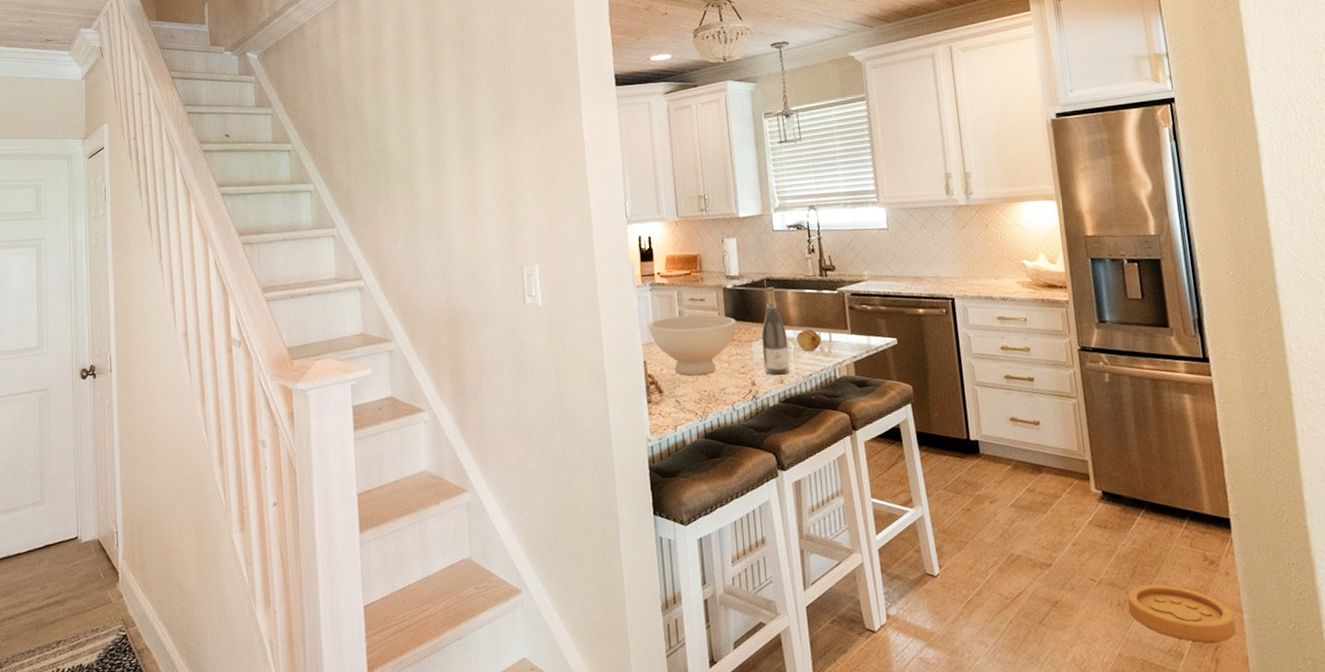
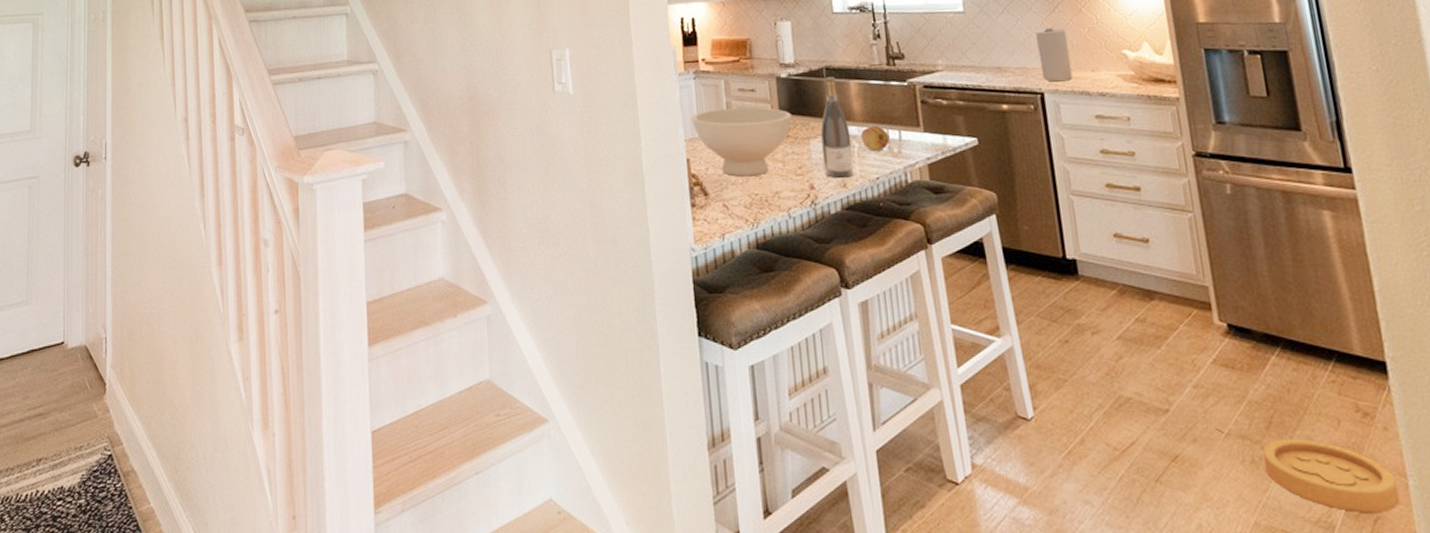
paper towel holder: none [949,241,979,289] -> present [1036,27,1073,82]

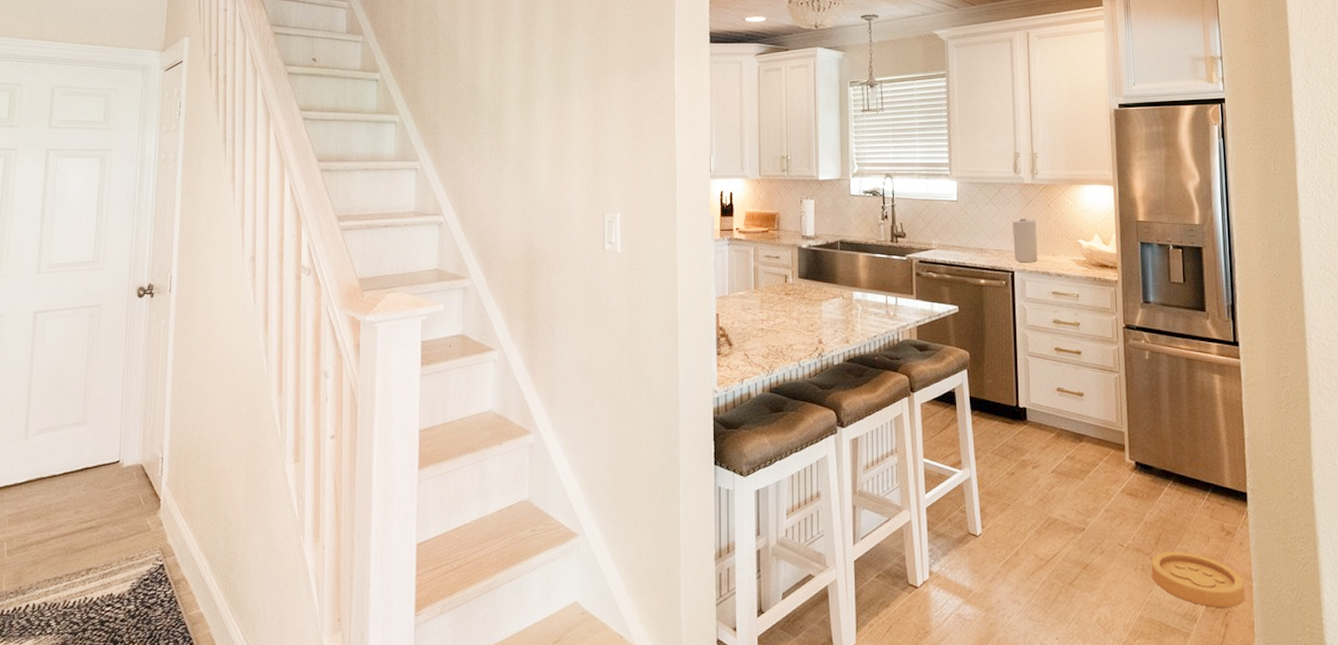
bowl: present [692,107,792,177] -> none [723,271,808,331]
wine bottle: present [820,77,853,178] -> none [831,249,856,335]
fruit: present [861,126,890,151] -> none [864,292,888,313]

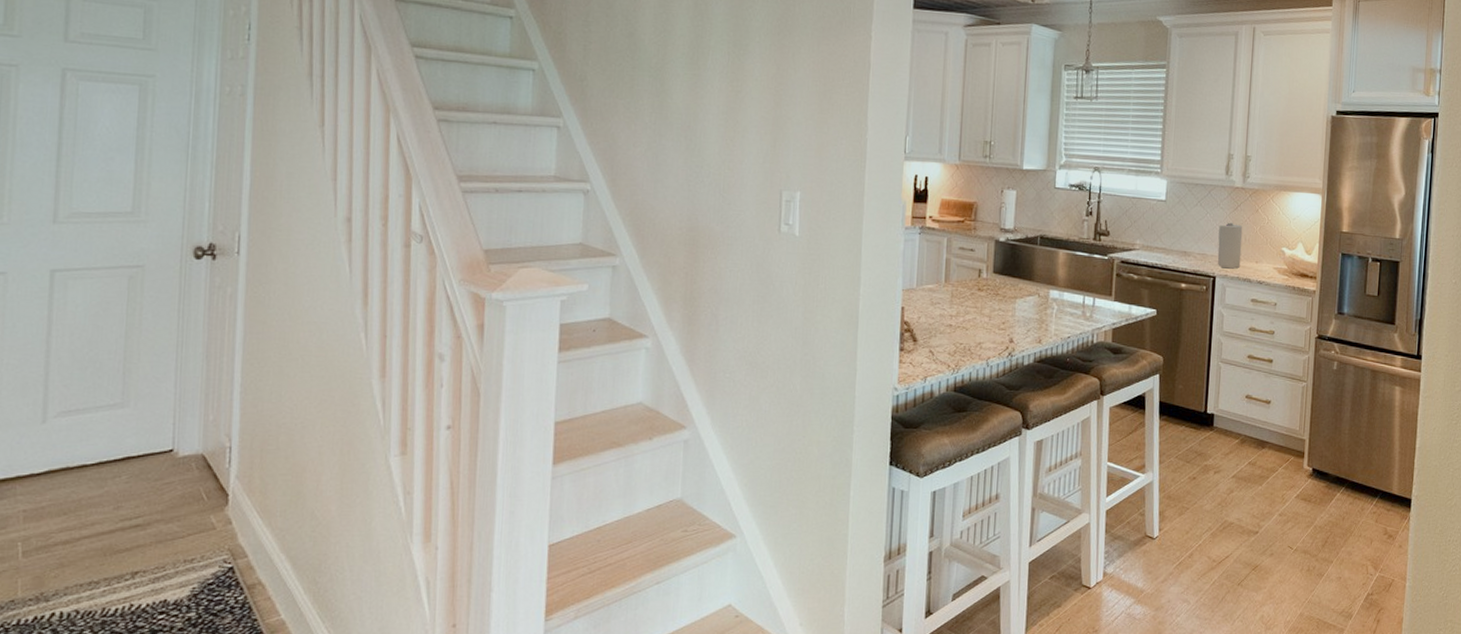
pet bowl: present [1150,551,1245,608] -> none [1315,553,1399,606]

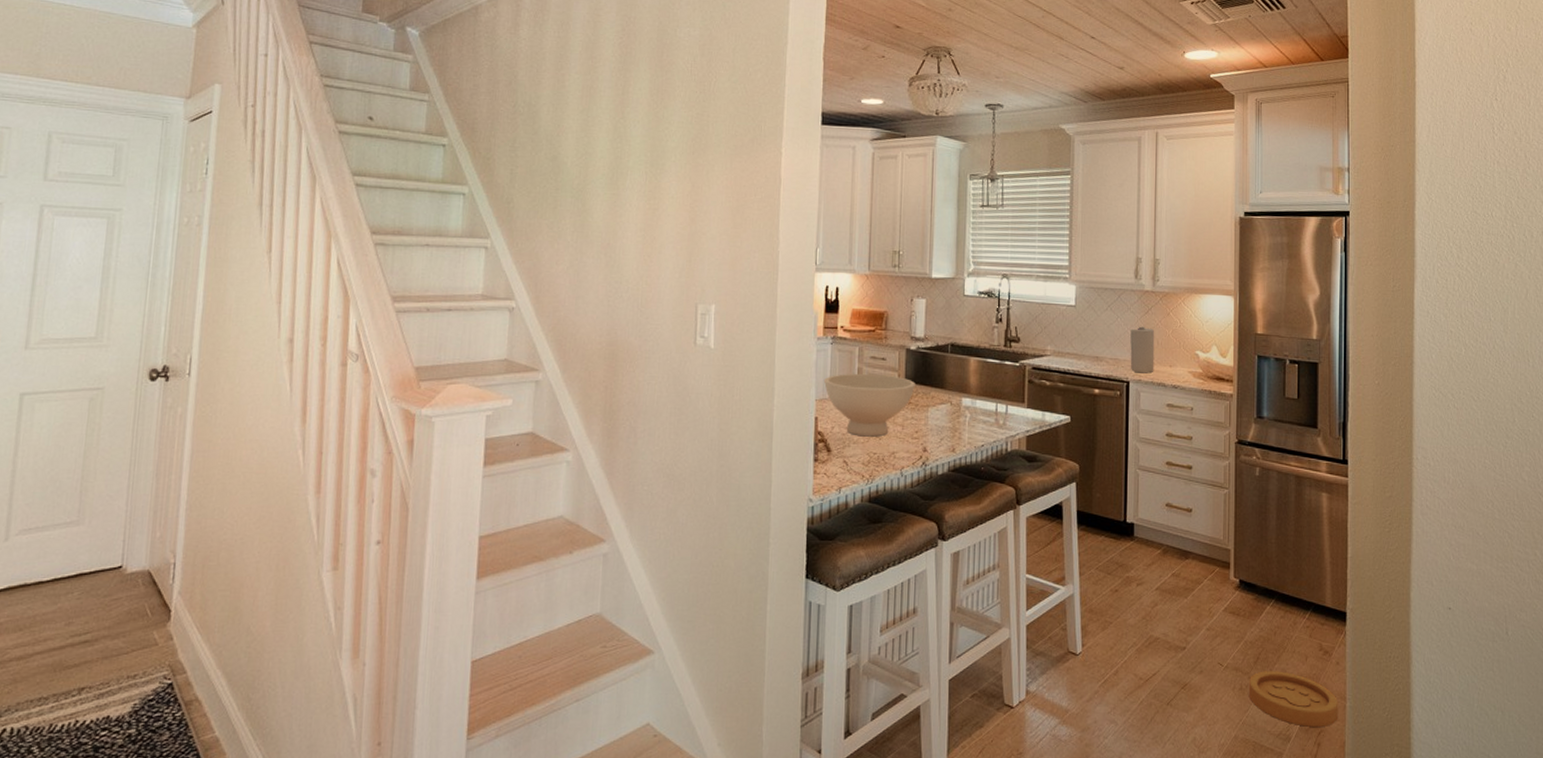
bowl: none [911,264,1004,328] -> present [824,373,915,437]
pet bowl: none [1315,553,1399,606] -> present [1248,671,1339,728]

